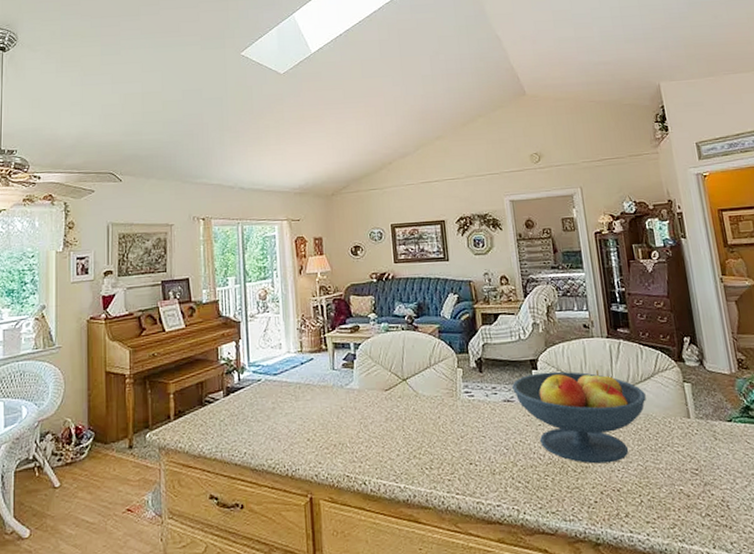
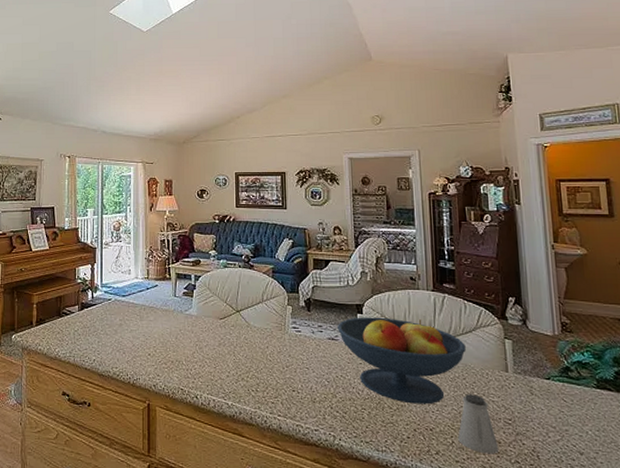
saltshaker: none [646,446,689,511] -> present [458,394,500,455]

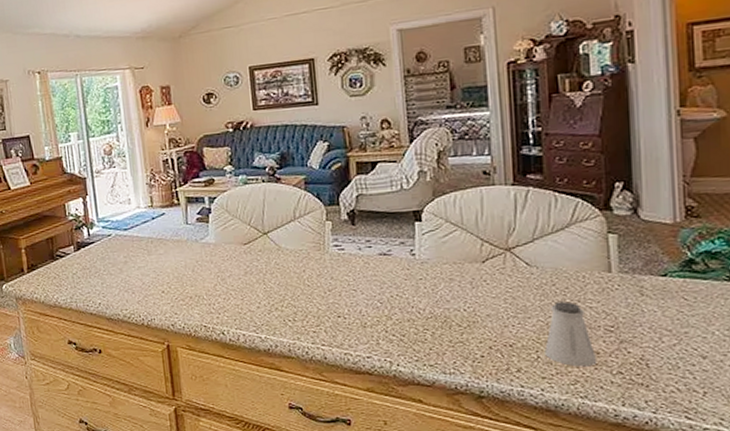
fruit bowl: present [338,317,466,405] -> none [390,221,556,319]

